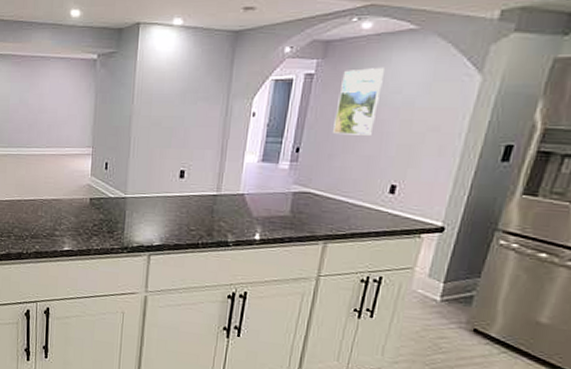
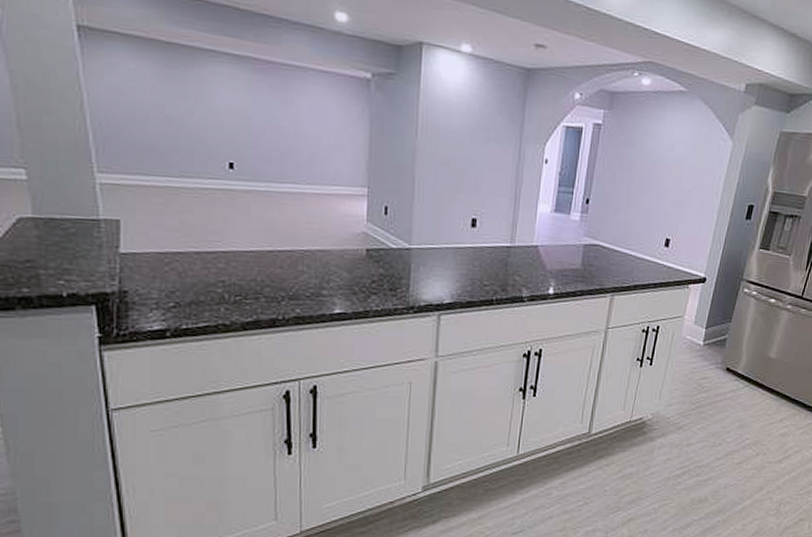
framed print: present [333,68,386,135] -> none [618,124,662,190]

